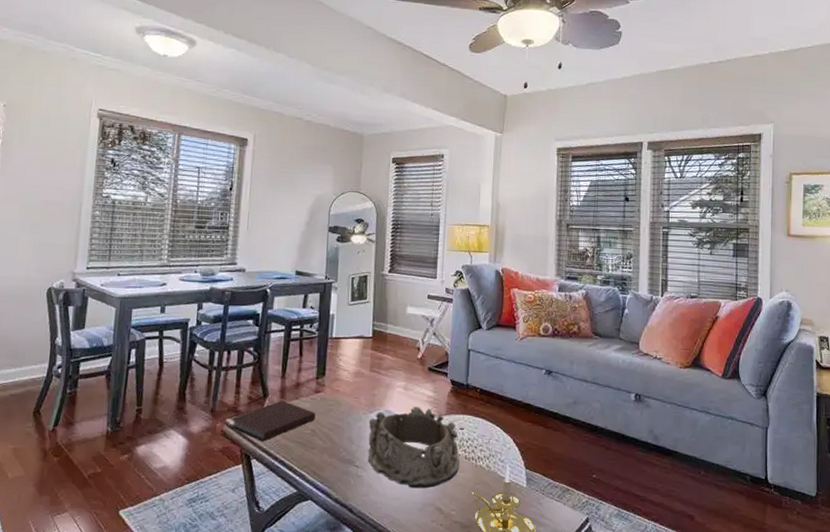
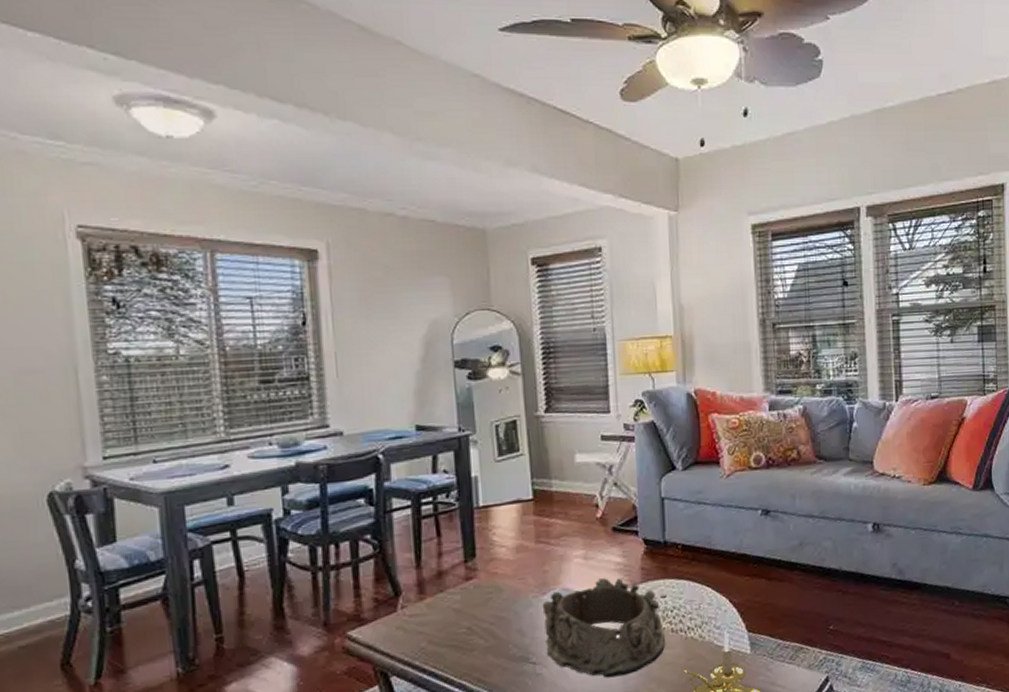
notebook: present [229,400,315,442] -> none [352,596,470,653]

